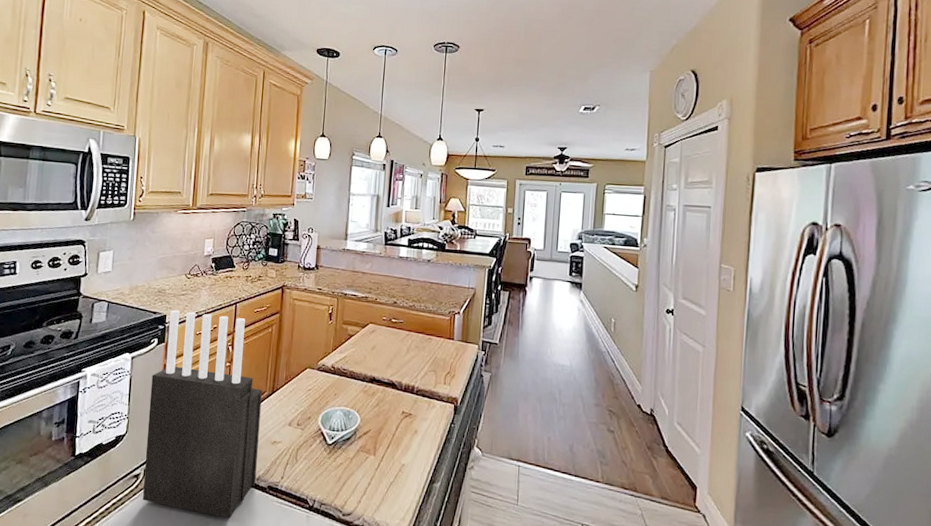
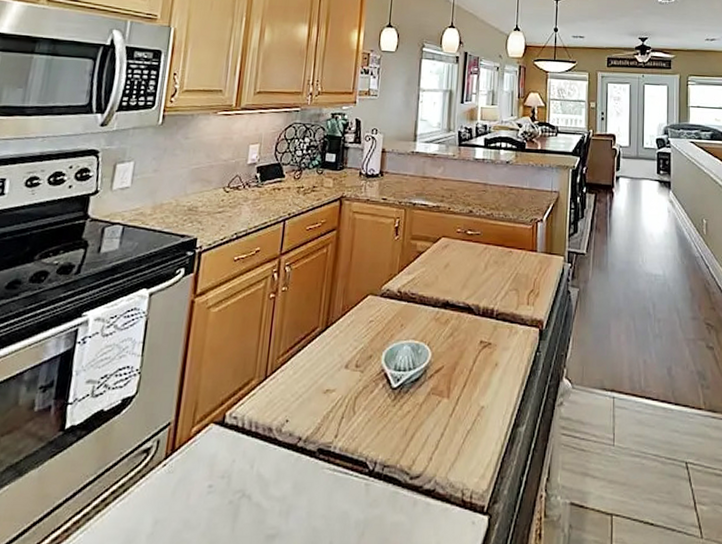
knife block: present [143,310,262,519] -> none [153,232,314,497]

